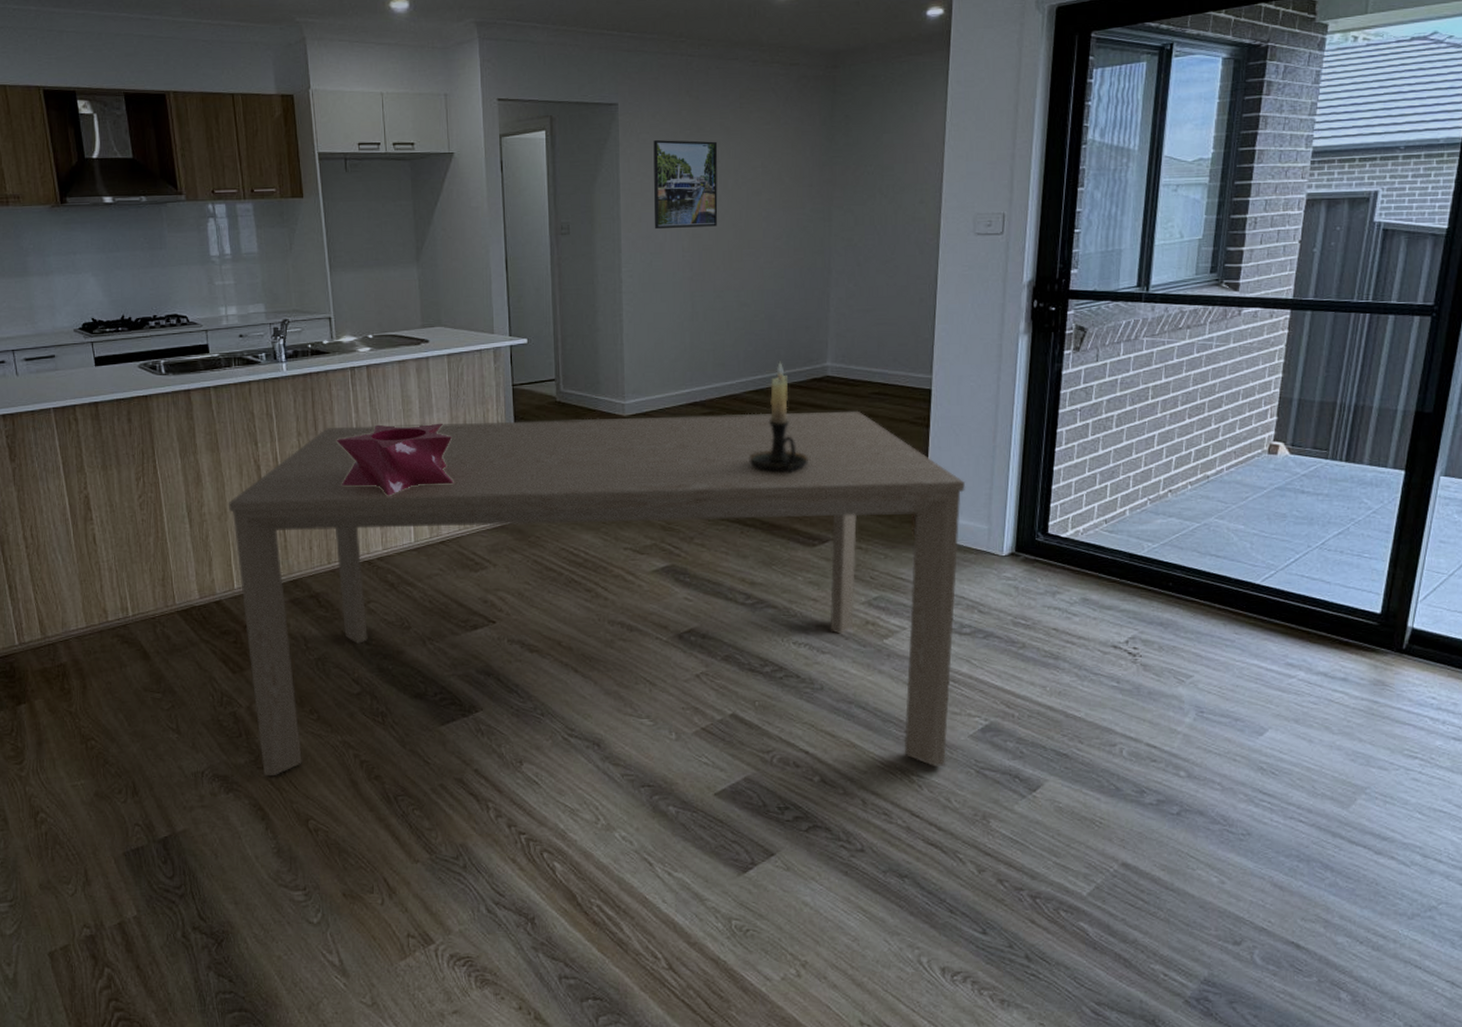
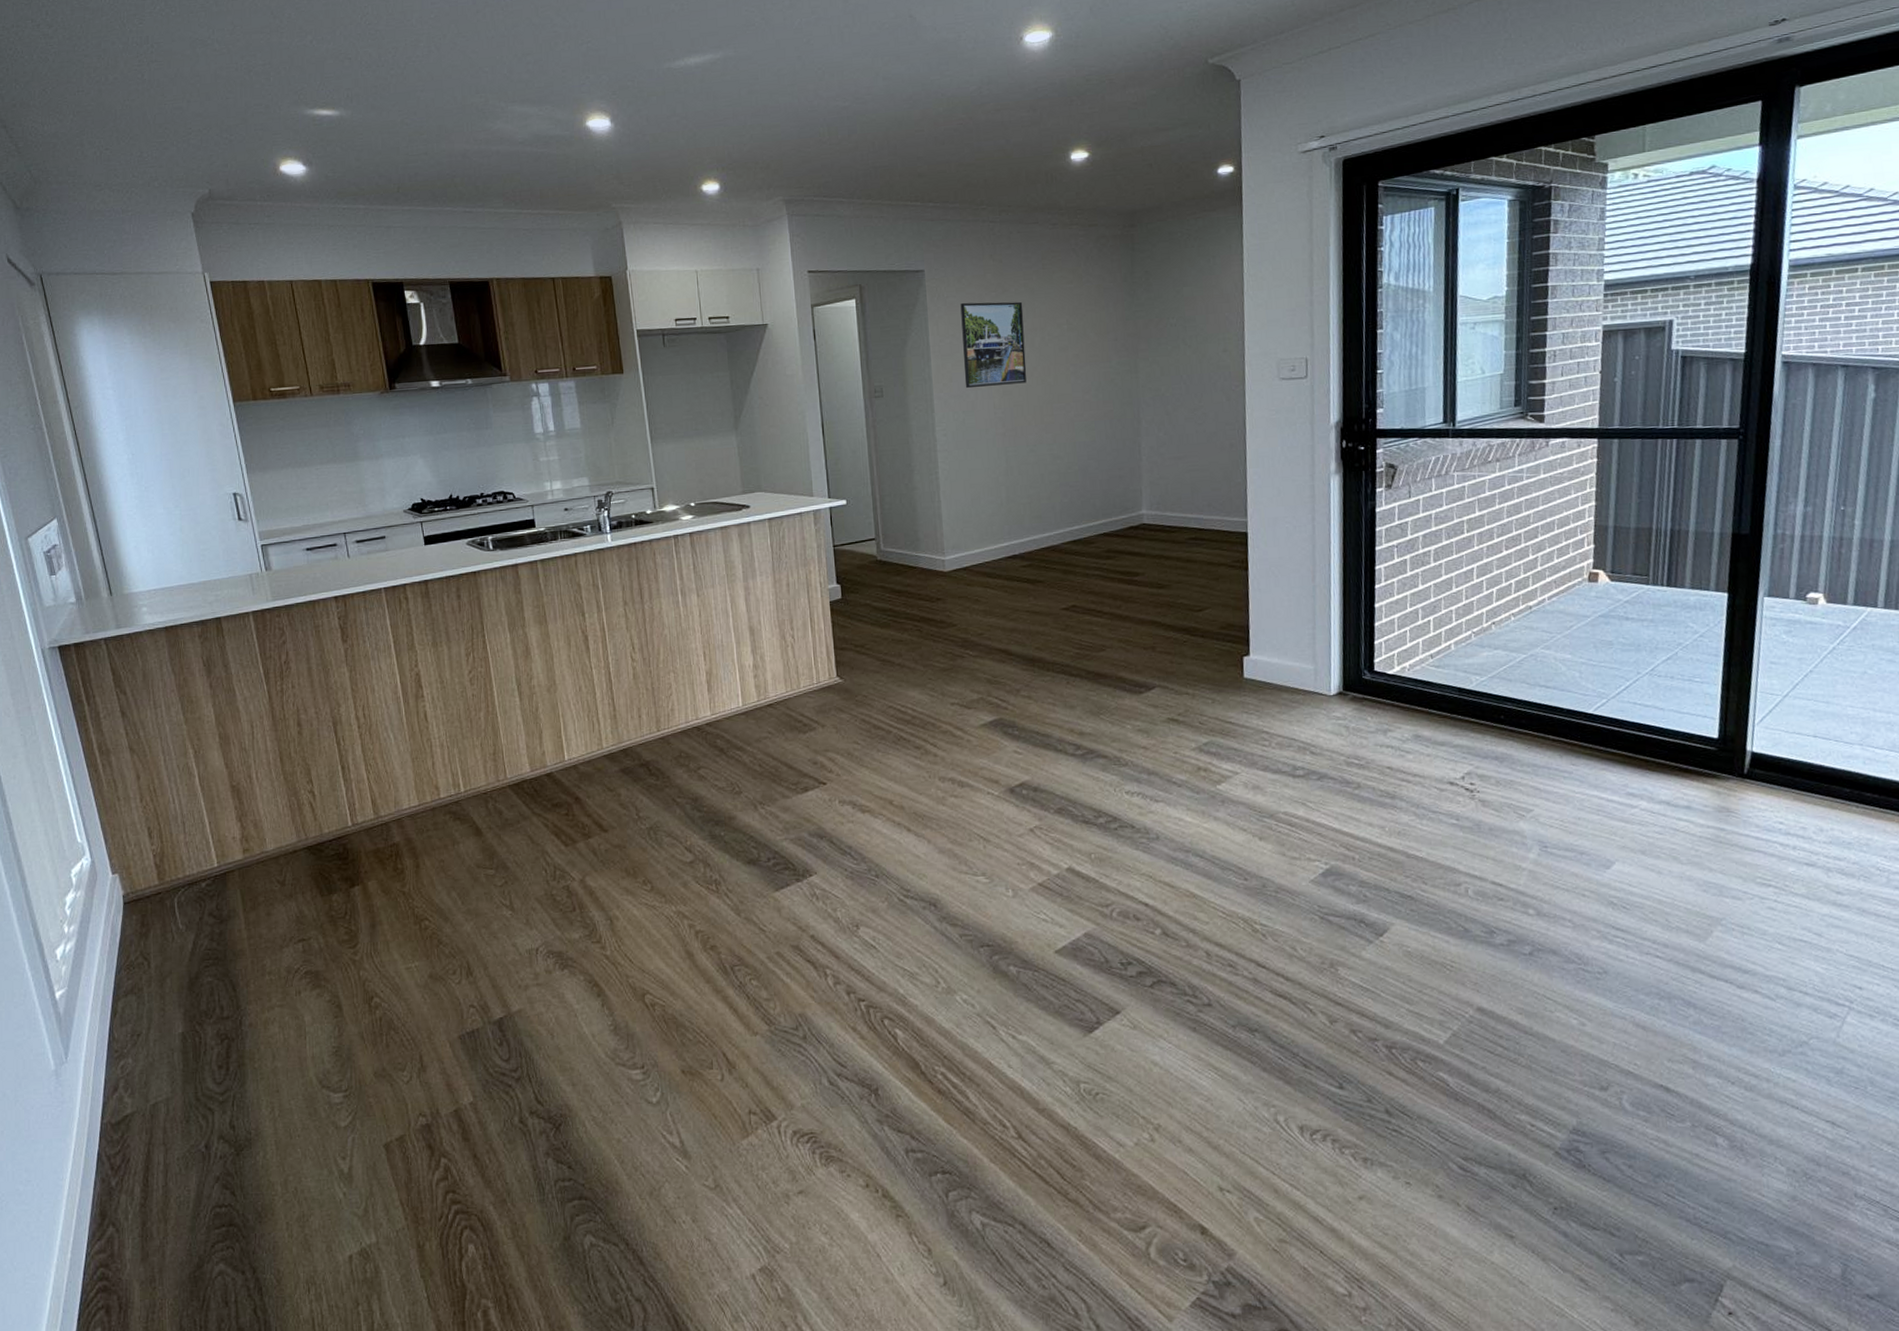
dining table: present [229,410,966,777] -> none [558,556,1289,951]
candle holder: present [336,423,454,496] -> none [662,586,779,661]
candle holder: present [750,361,808,475] -> none [1071,511,1130,623]

